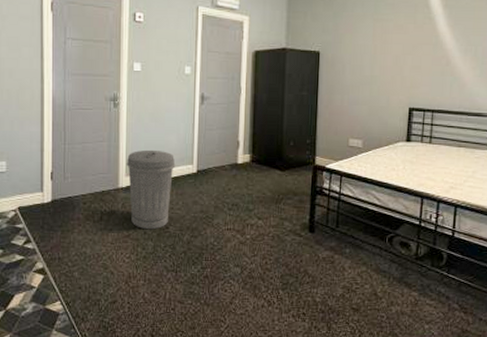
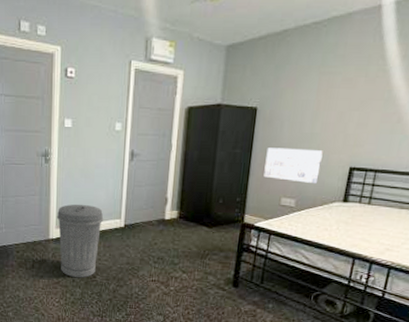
wall art: none [331,90,383,124] -> present [264,148,323,183]

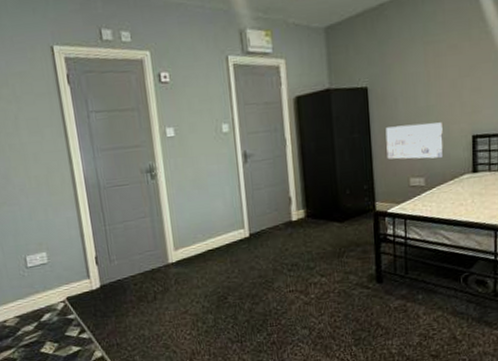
trash can: present [56,204,104,278] -> none [172,218,226,303]

